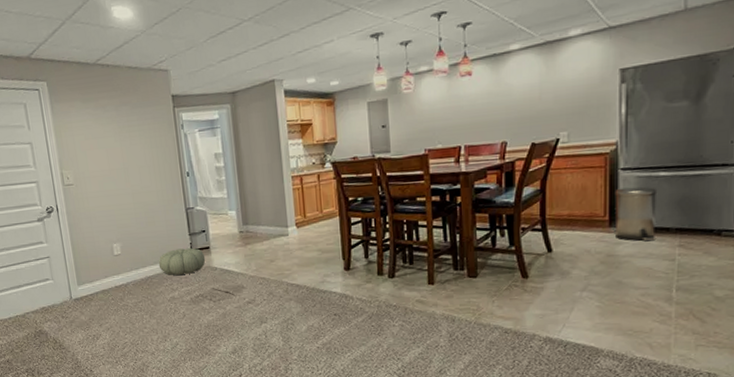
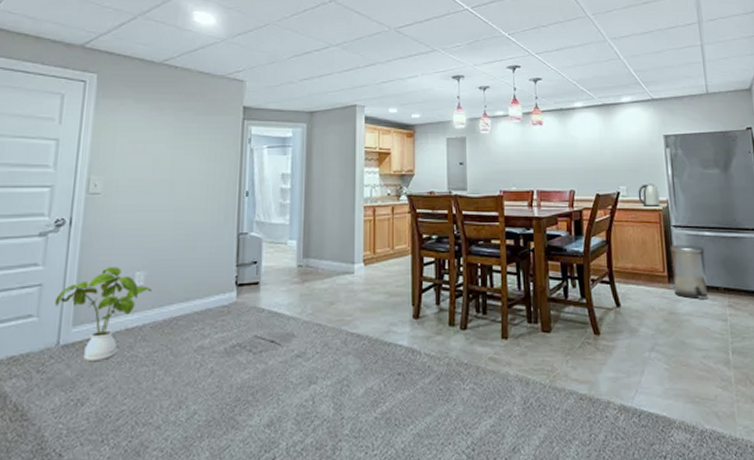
house plant: none [61,240,128,310] -> present [55,266,153,362]
pouf: present [158,248,206,276] -> none [190,282,252,318]
kettle: none [581,125,607,152] -> present [638,184,660,208]

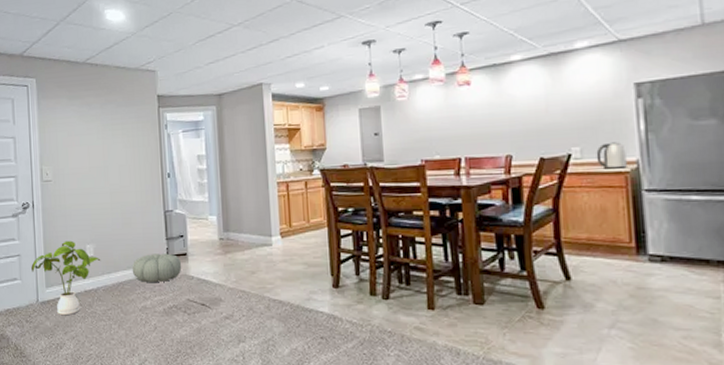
pouf: none [190,282,252,318] -> present [132,253,182,283]
pedal bin: present [670,244,710,299] -> none [640,211,695,273]

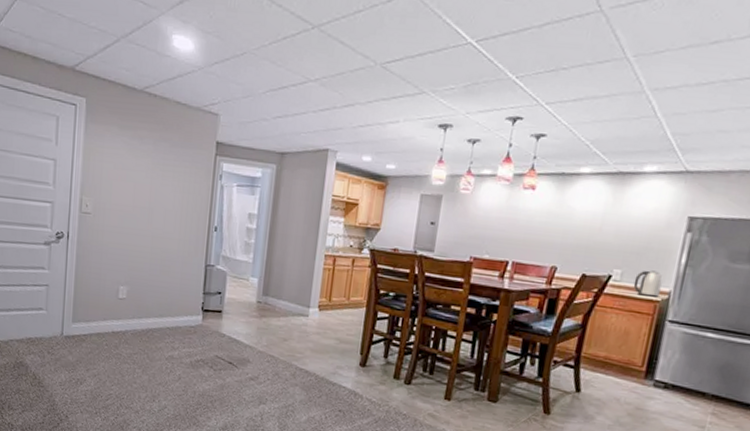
house plant: present [31,240,101,316] -> none [59,278,133,353]
pouf: present [132,253,182,283] -> none [163,305,216,335]

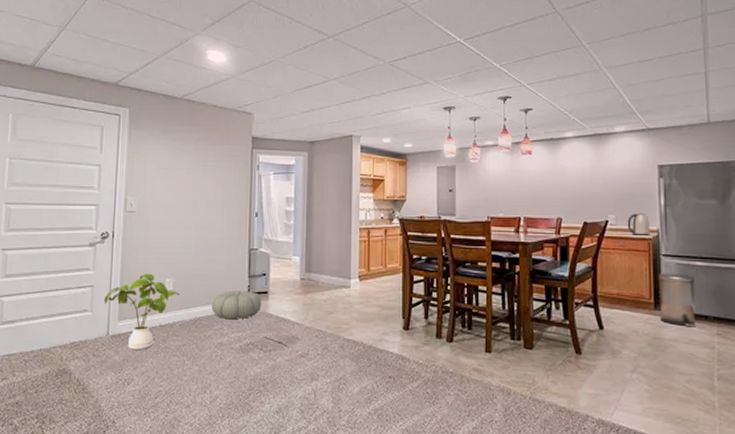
house plant: none [59,278,133,353] -> present [104,273,180,351]
pouf: none [163,305,216,335] -> present [211,290,262,320]
pedal bin: none [648,340,701,402] -> present [658,273,697,326]

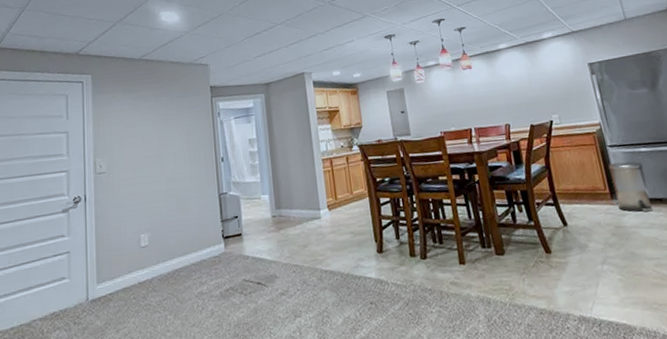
house plant: present [104,273,180,351] -> none [81,231,156,313]
pouf: present [211,290,262,320] -> none [187,235,238,267]
kettle: present [627,213,650,237] -> none [570,109,593,132]

